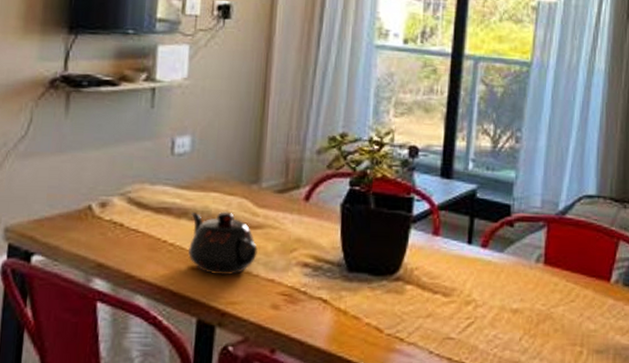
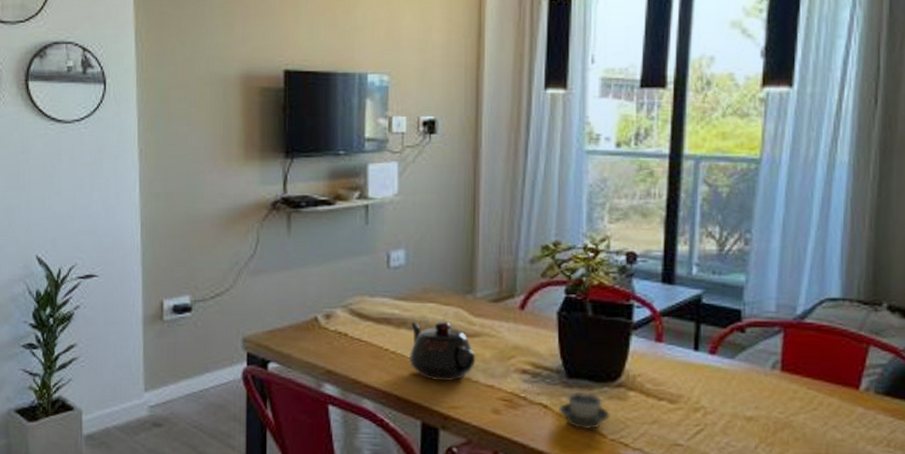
cup: none [338,285,388,325] -> present [559,391,611,430]

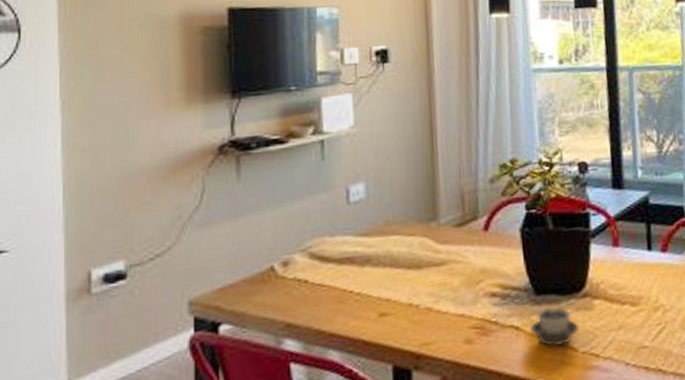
teapot: present [410,321,476,382] -> none [374,252,445,319]

